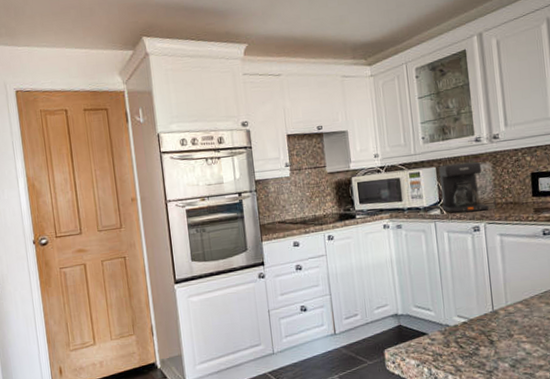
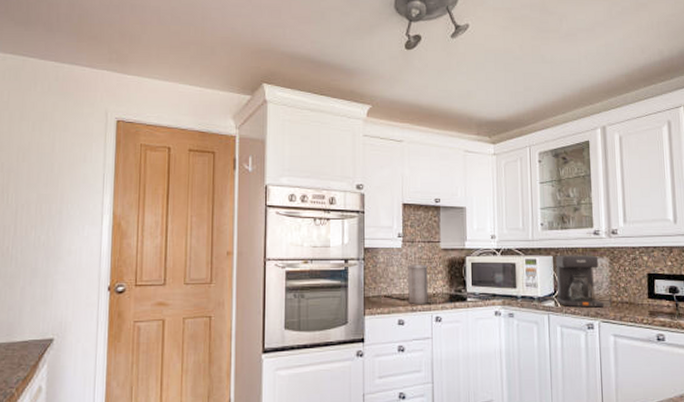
canister: none [297,189,320,228] -> present [408,264,428,305]

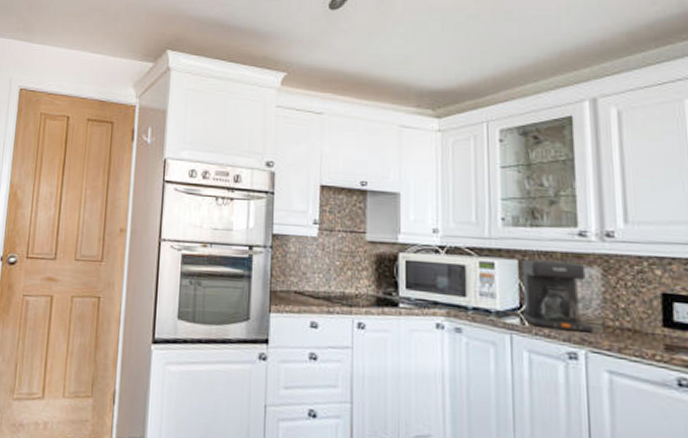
canister: present [408,264,428,305] -> none [324,256,349,307]

